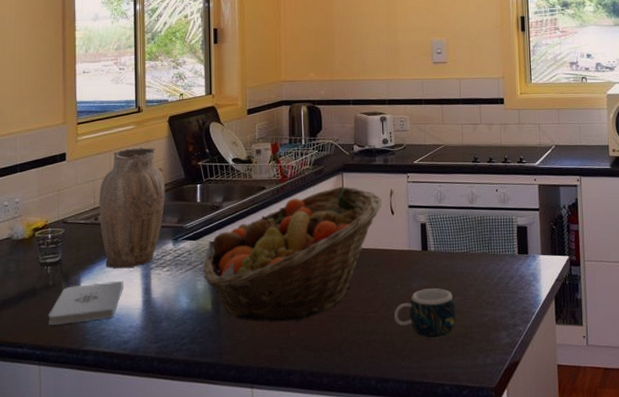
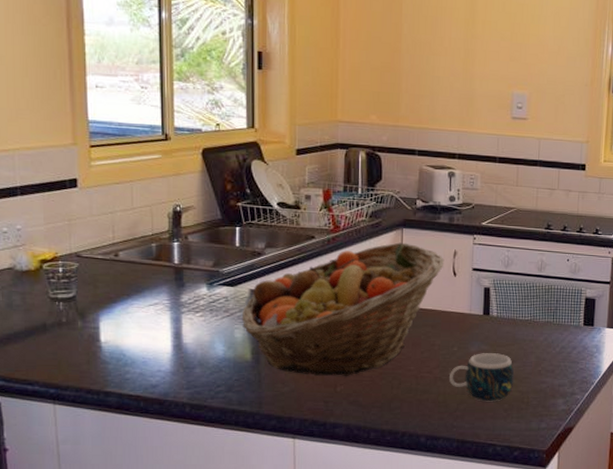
notepad: present [48,280,123,325] -> none [62,322,150,364]
vase: present [99,147,166,269] -> none [119,180,199,311]

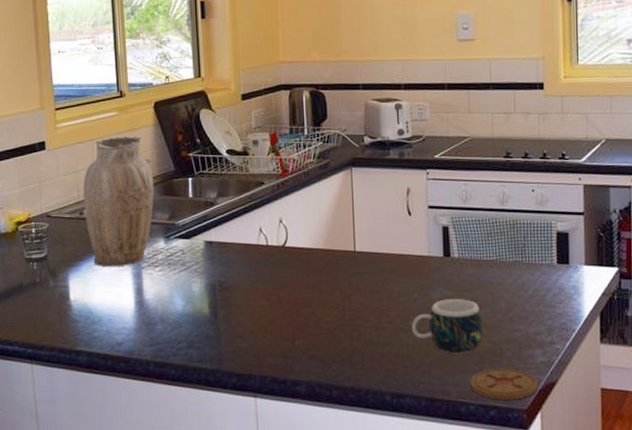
vase: none [119,180,199,311] -> present [83,136,155,267]
fruit basket: present [241,242,445,377] -> none [198,183,398,330]
coaster: none [498,414,558,443] -> present [470,368,538,401]

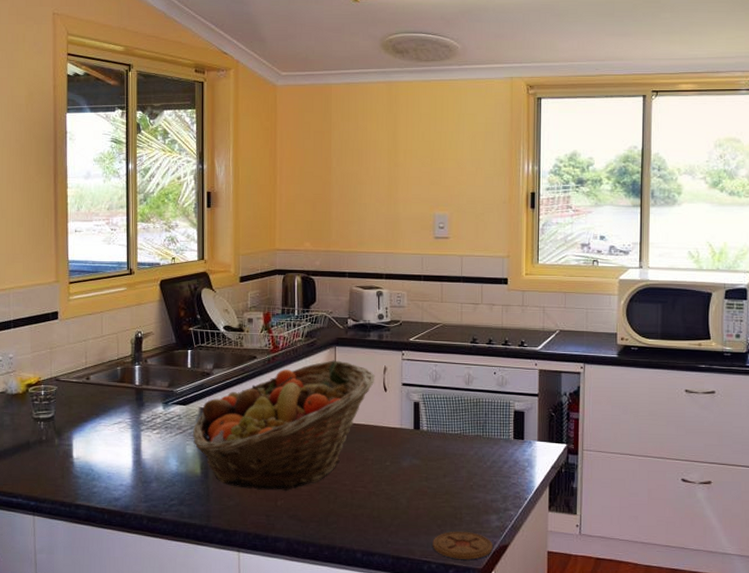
vase: present [83,136,155,267] -> none [91,310,157,429]
fruit basket: none [198,183,398,330] -> present [192,360,375,492]
mug: present [412,299,484,354] -> none [383,467,447,518]

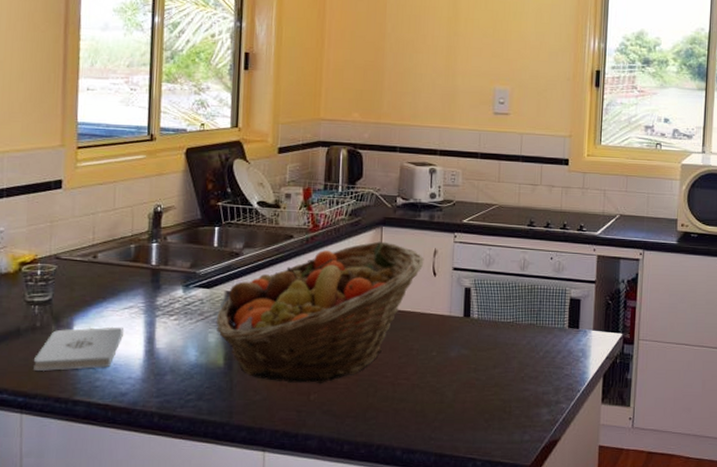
notepad: none [41,440,114,478] -> present [33,326,123,371]
coaster: present [432,531,493,561] -> none [479,425,542,457]

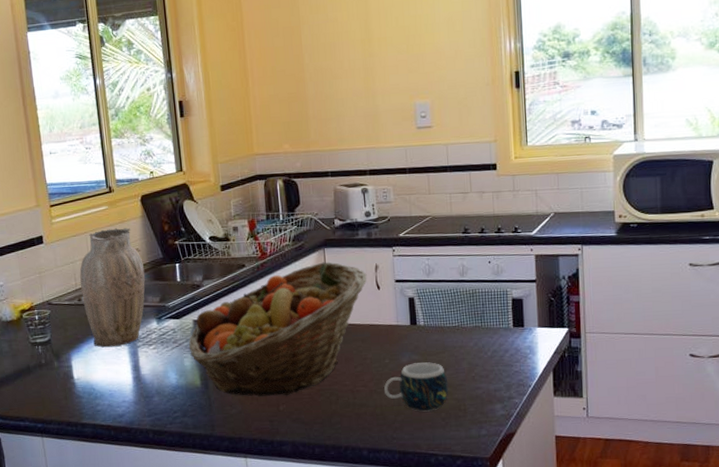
notepad: present [33,326,123,371] -> none [44,358,113,401]
vase: none [98,180,178,314] -> present [79,227,145,348]
mug: none [428,358,496,412] -> present [384,362,449,412]

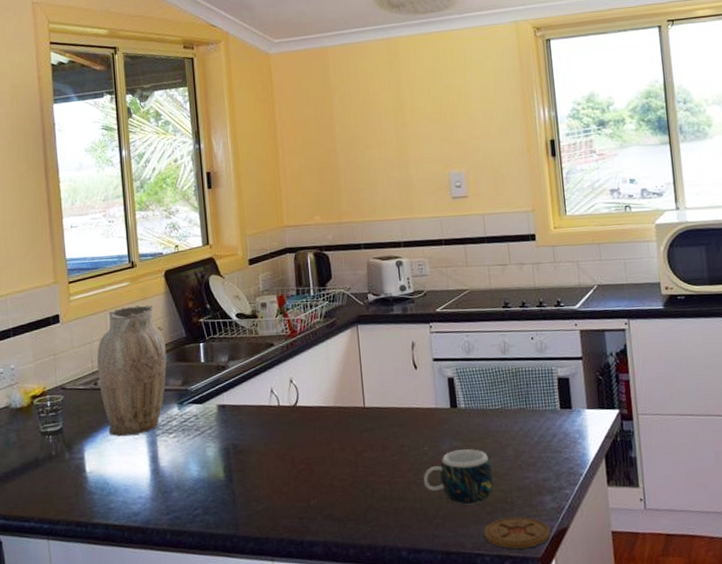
fruit basket: present [188,262,367,396] -> none [212,339,403,490]
coaster: none [438,422,499,451] -> present [483,516,551,549]

